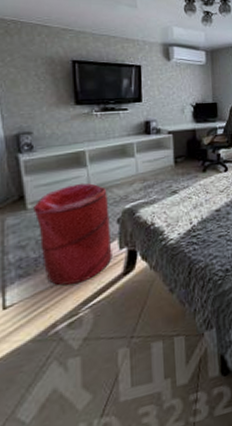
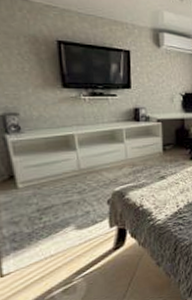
laundry hamper: present [34,183,112,286] -> none [24,165,103,258]

